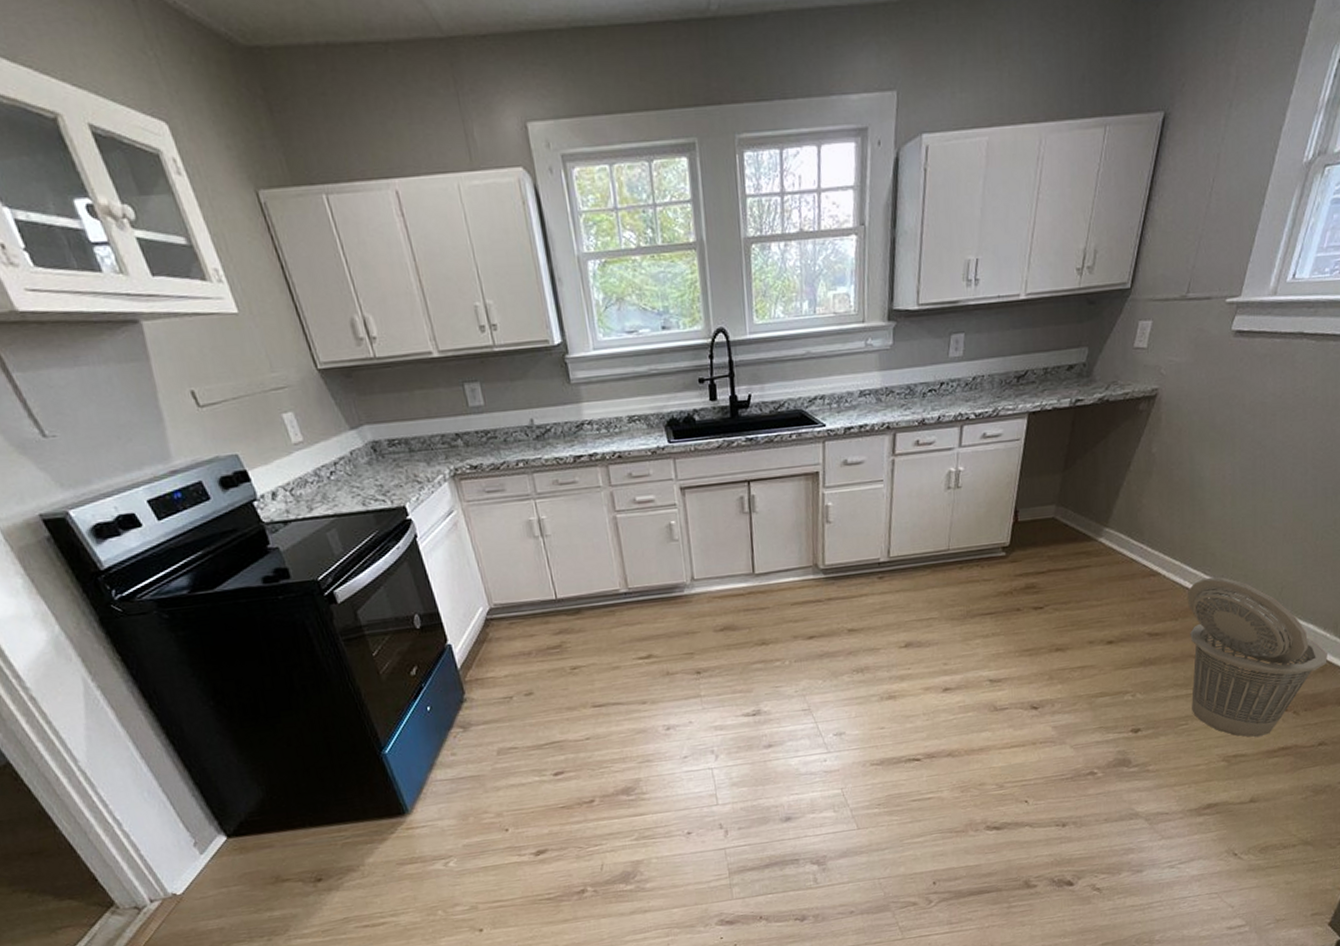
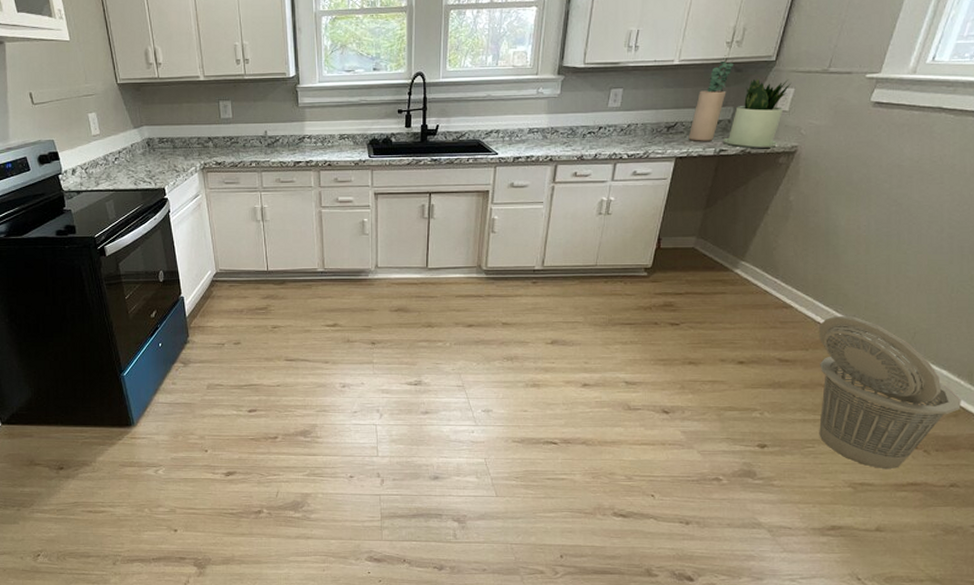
vase: none [1040,285,1087,393] -> present [688,55,734,142]
planter: none [1078,309,1149,396] -> present [722,78,792,149]

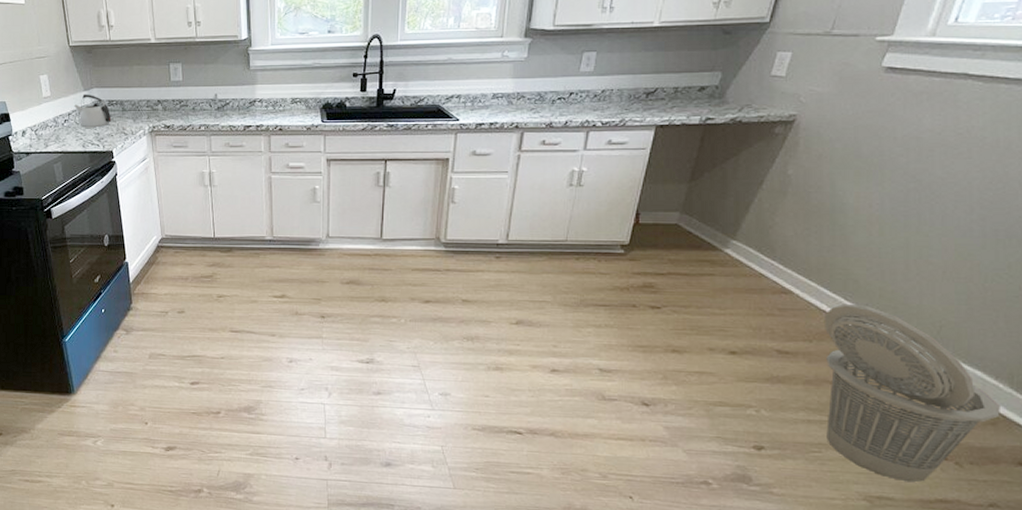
kettle: none [124,131,163,167] -> present [74,94,112,129]
vase: present [688,55,734,142] -> none [670,16,722,110]
planter: present [722,78,792,149] -> none [709,41,789,118]

